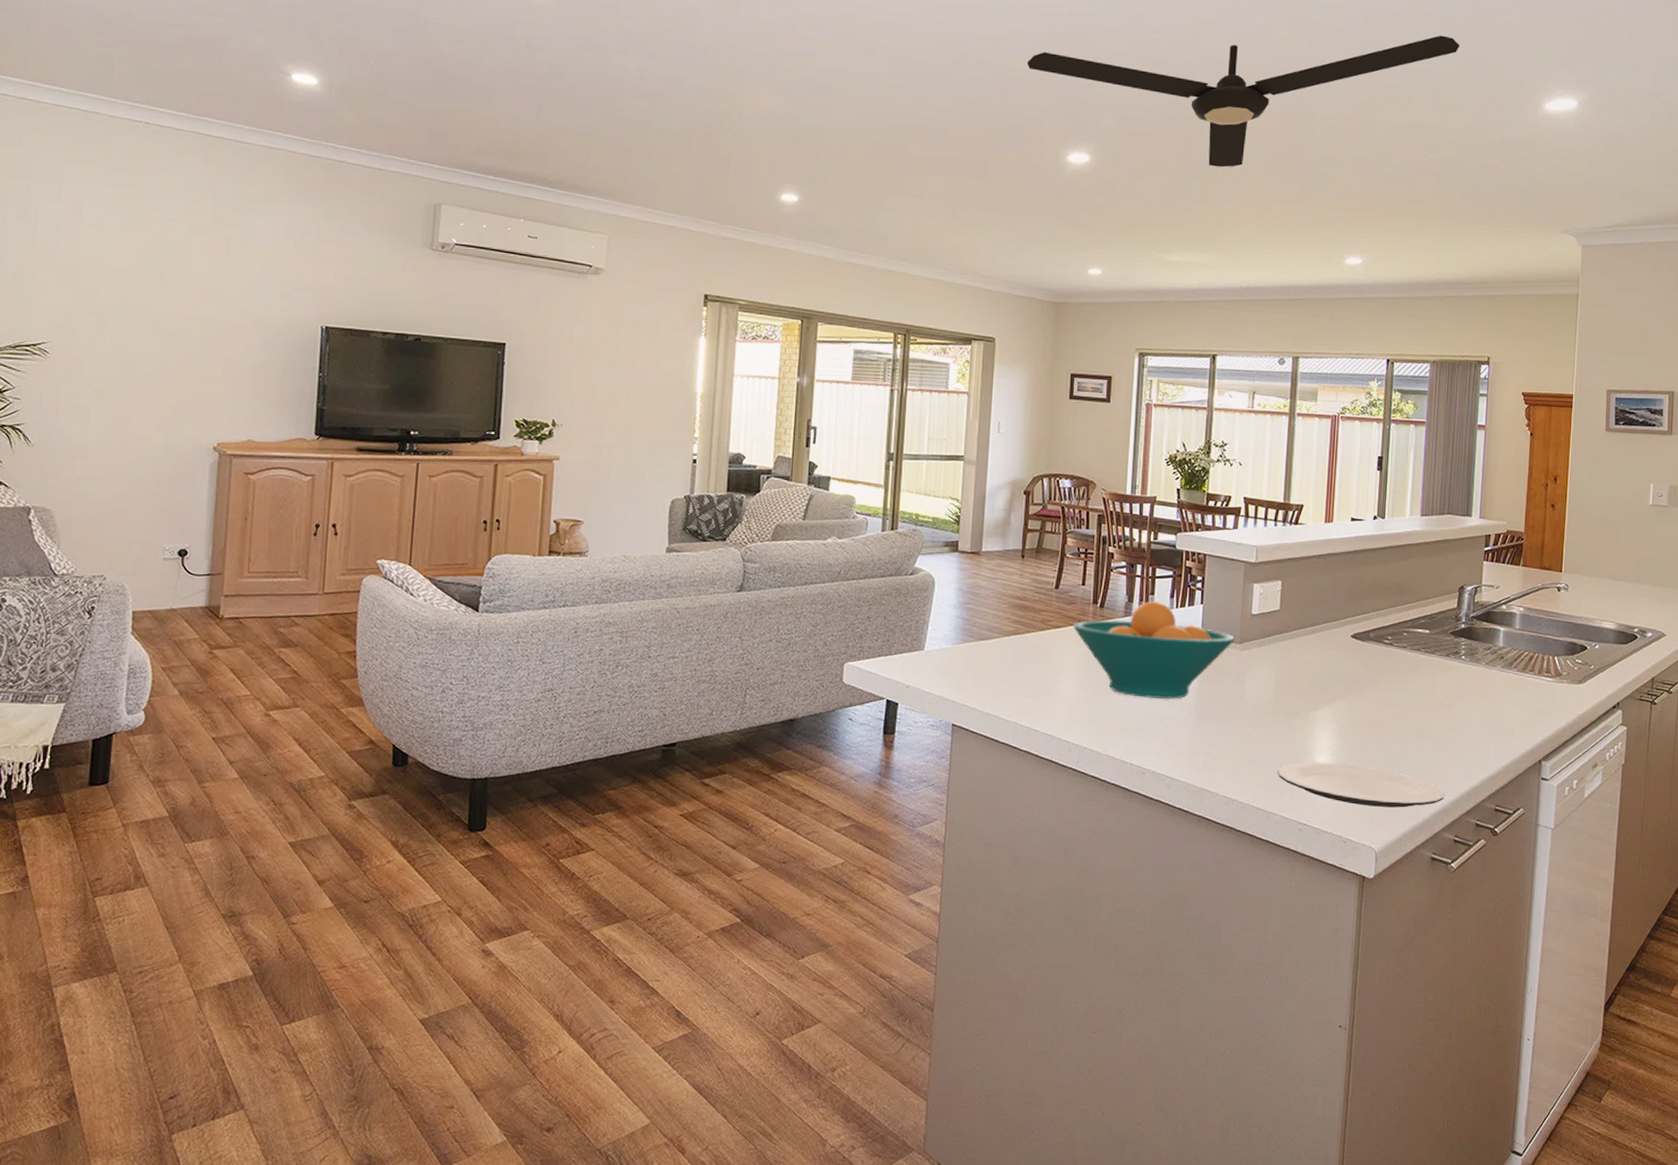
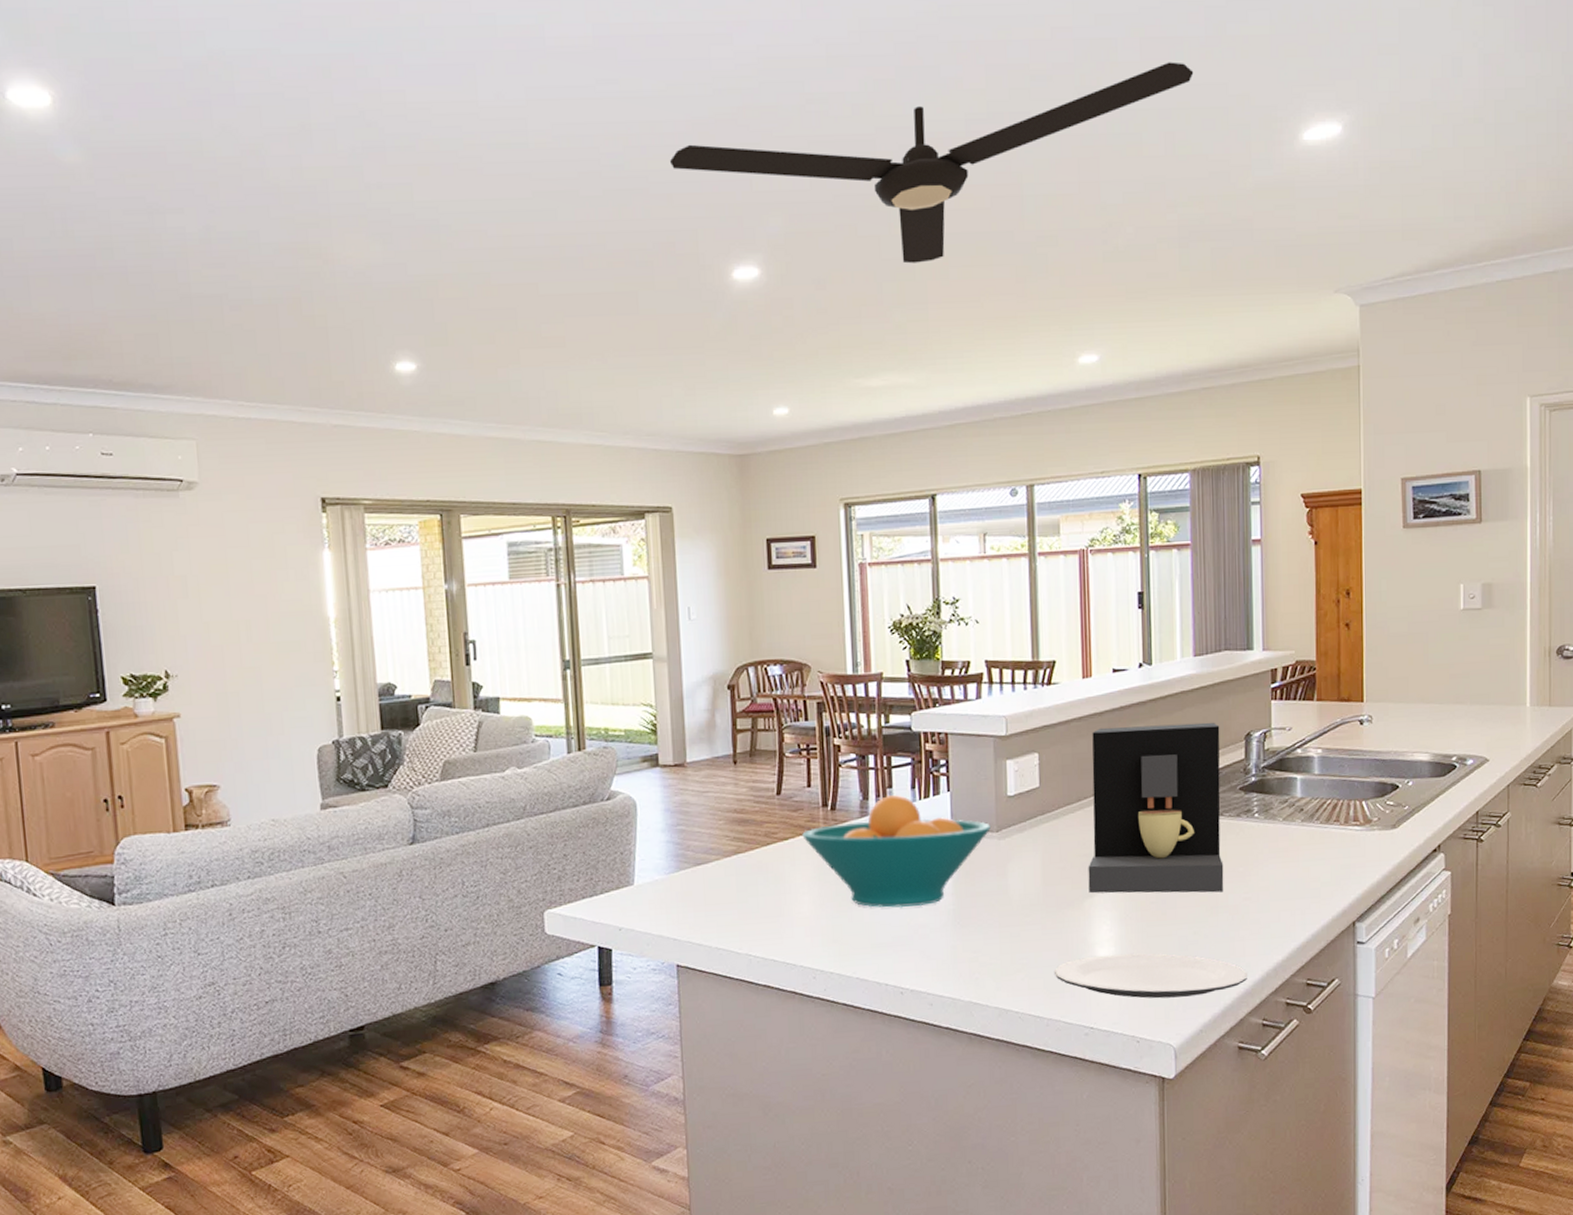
coffee maker: none [1313,566,1438,720] -> present [1088,722,1224,894]

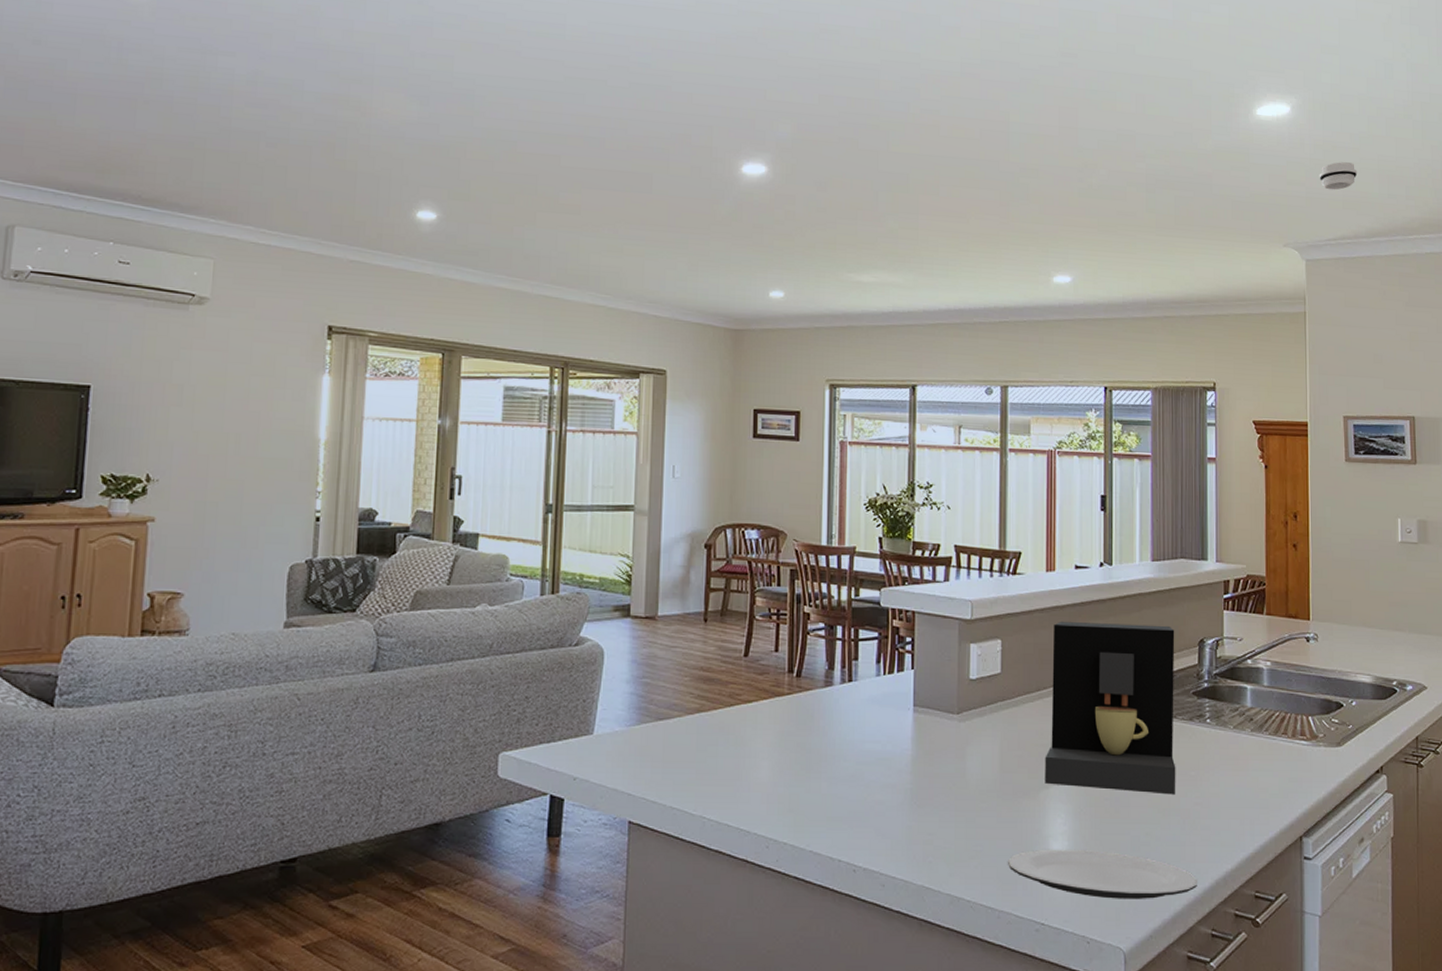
ceiling fan: present [670,62,1194,264] -> none [693,37,1162,179]
fruit bowl: present [802,794,991,908] -> none [766,666,952,783]
smoke detector: none [1375,184,1419,220] -> present [1319,162,1358,190]

